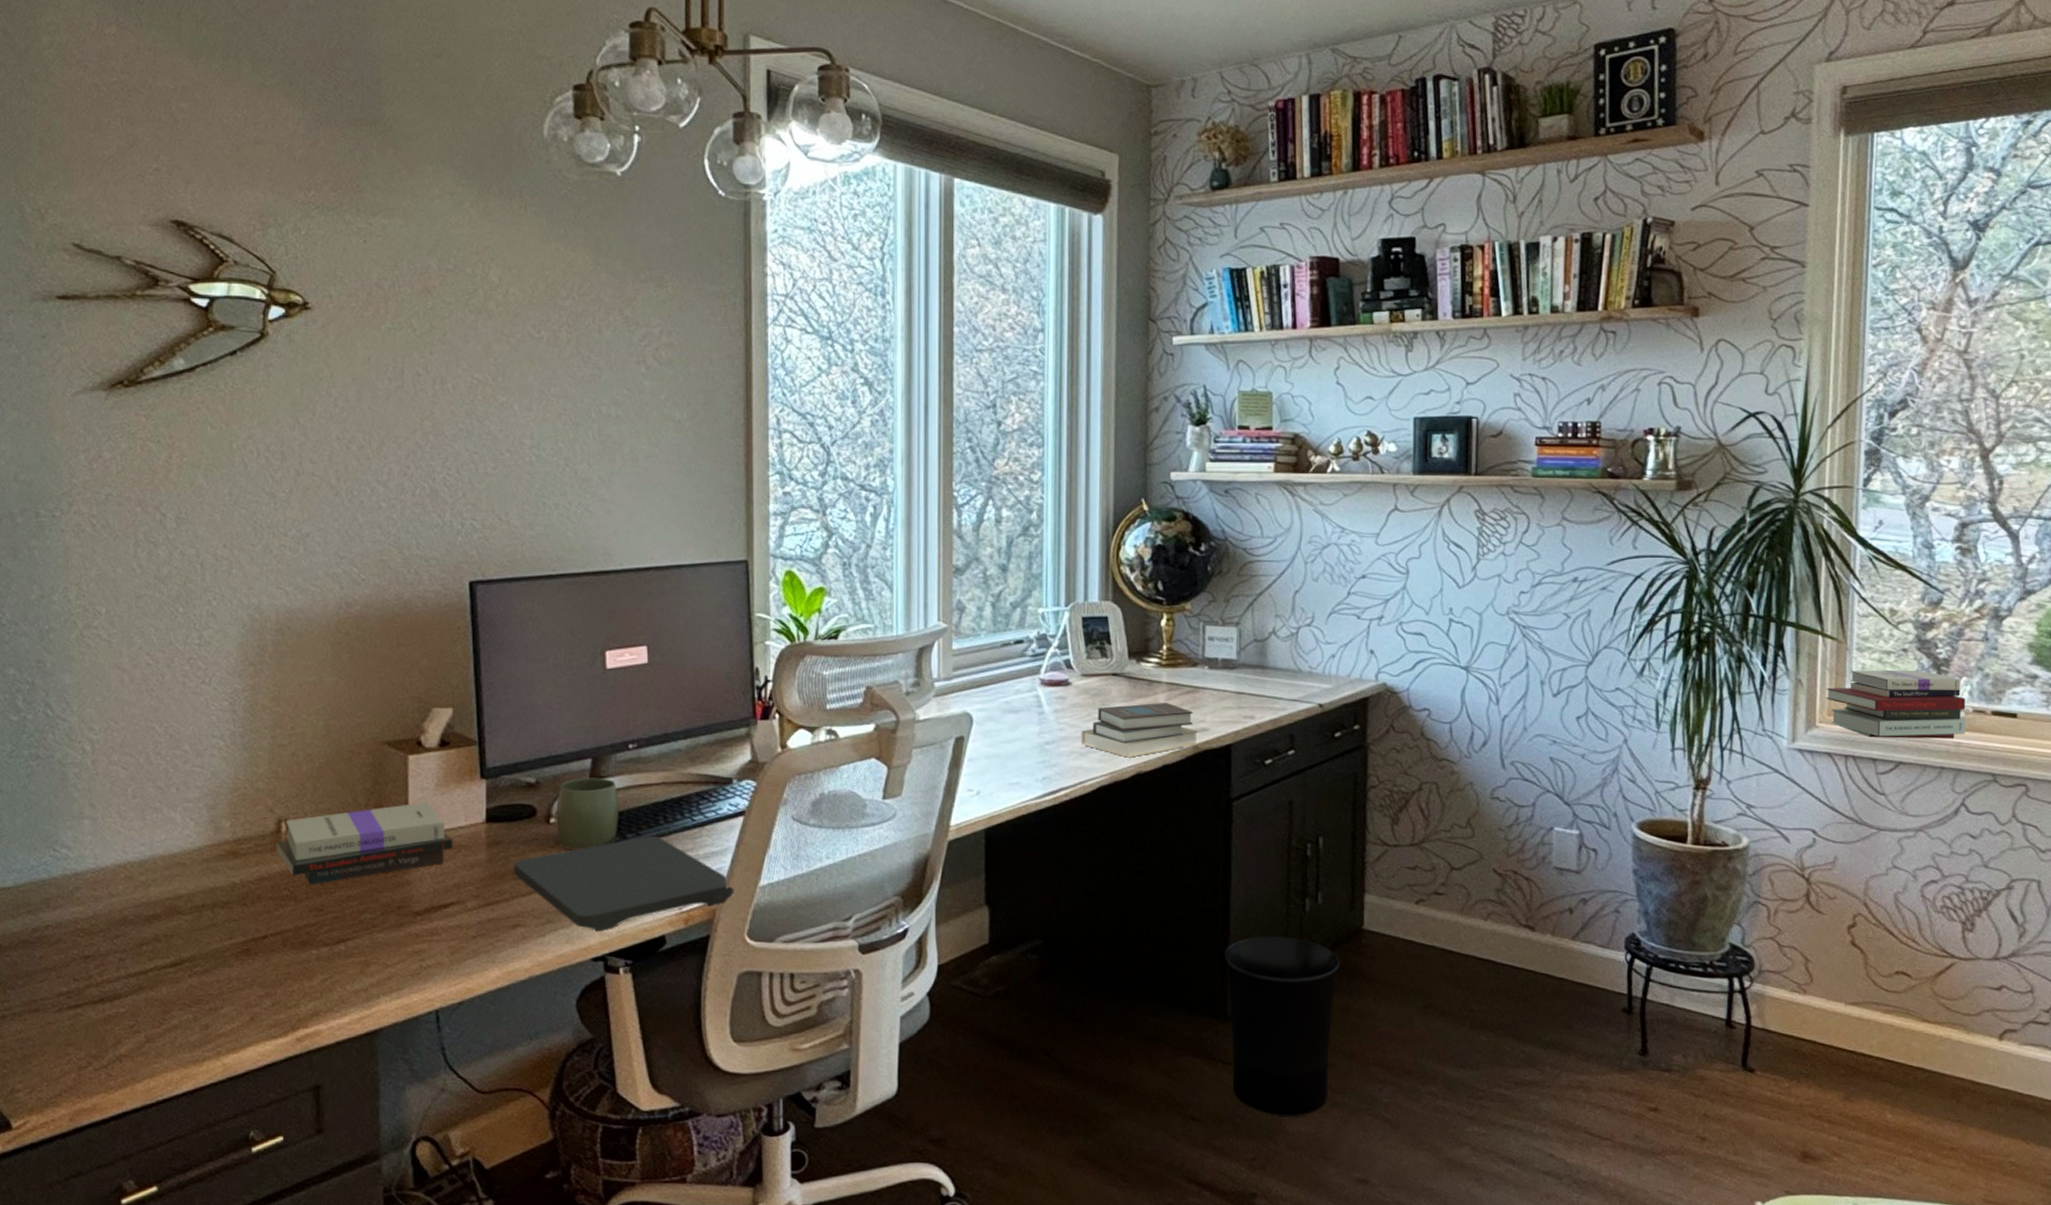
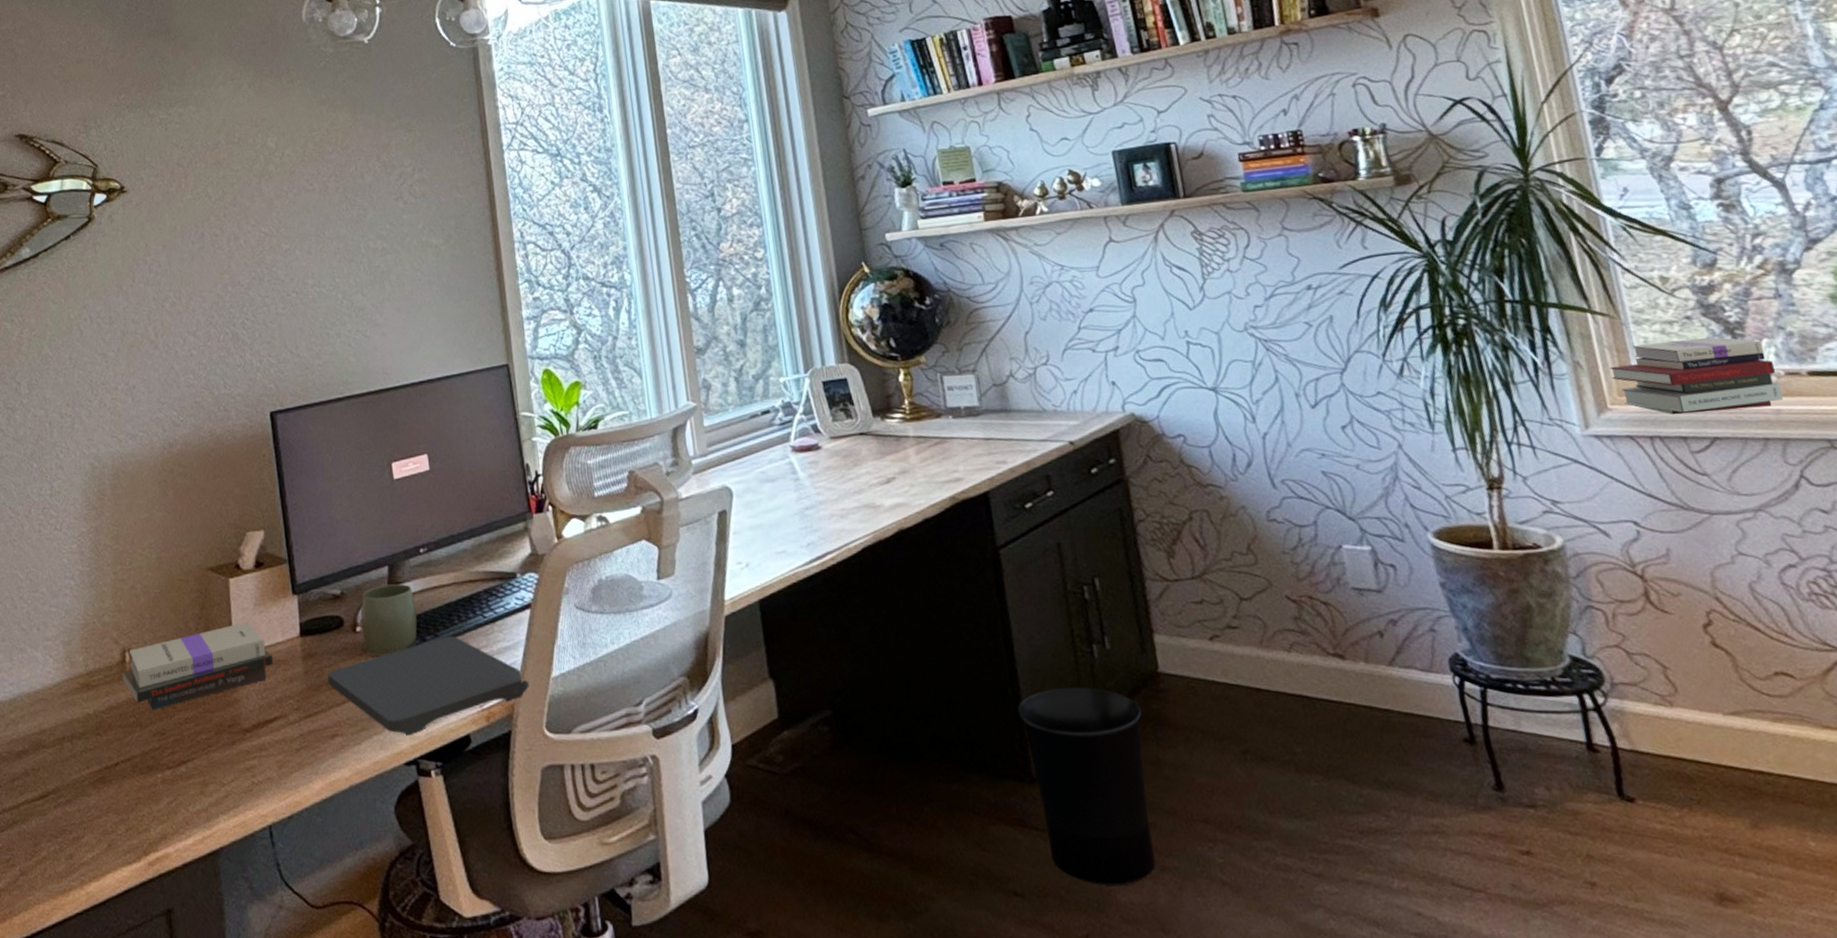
books: present [1081,702,1199,758] -> none [838,455,956,516]

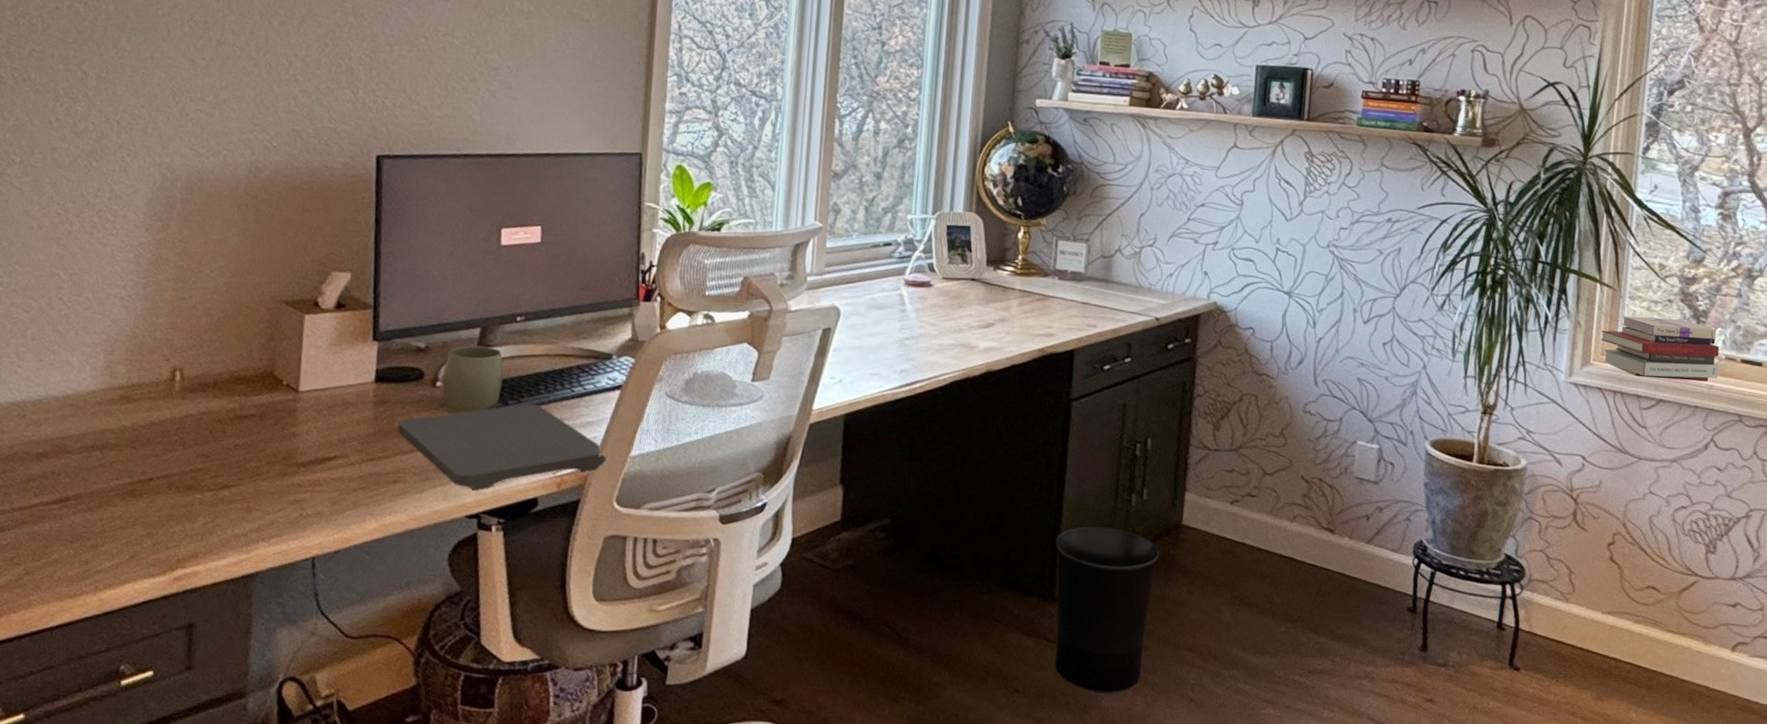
books: present [122,621,274,711] -> none [168,359,342,433]

